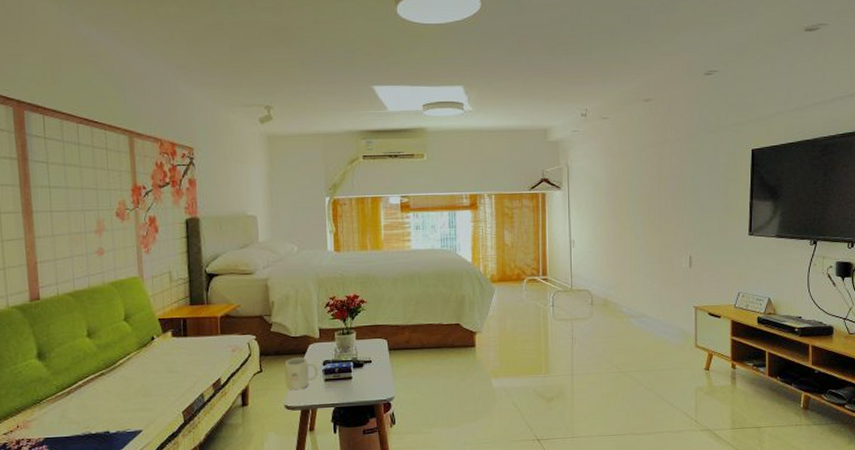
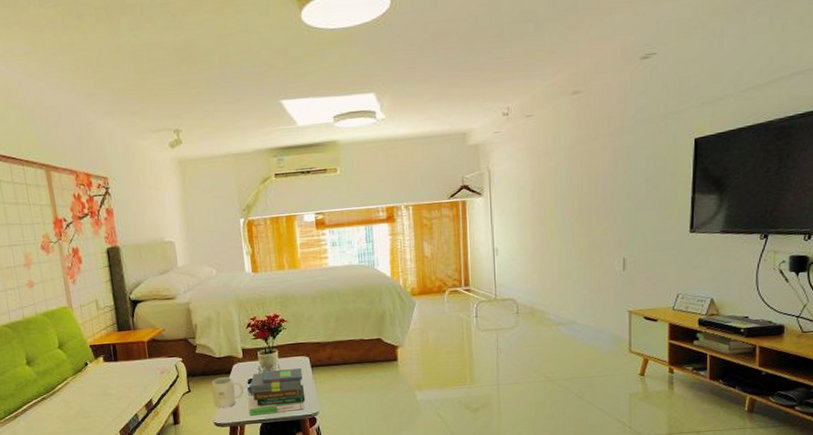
books: none [322,351,381,399] -> present [248,368,306,416]
books: none [753,327,810,352] -> present [693,329,757,354]

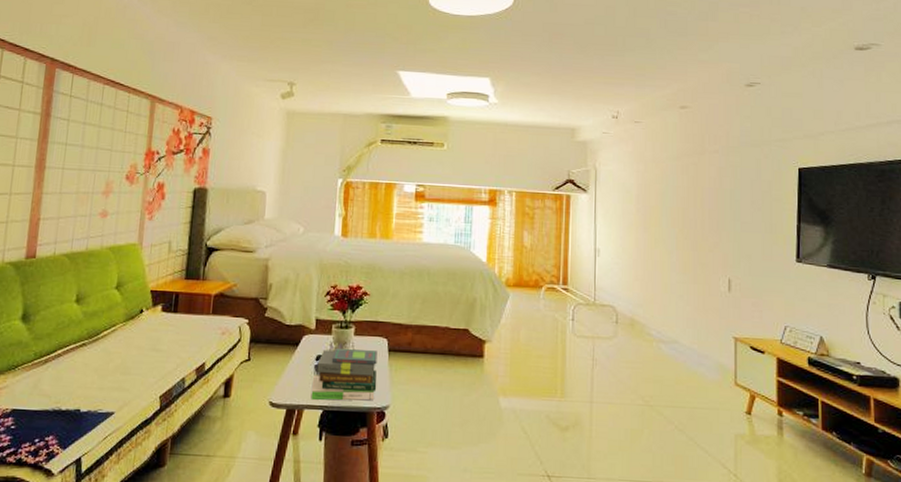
mug: present [211,377,244,409] -> none [273,348,310,386]
books: present [693,329,757,354] -> none [803,370,871,404]

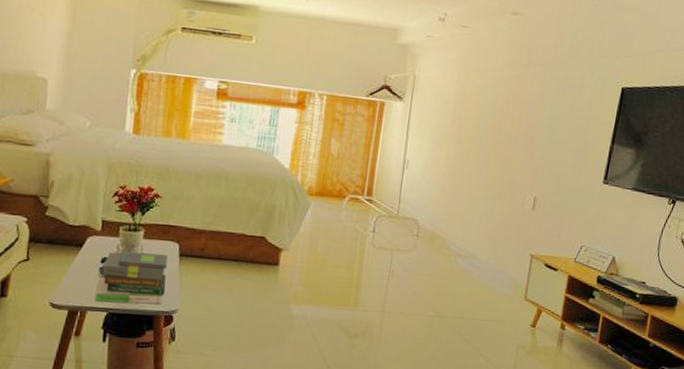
books: none [803,370,871,404] -> present [589,287,649,321]

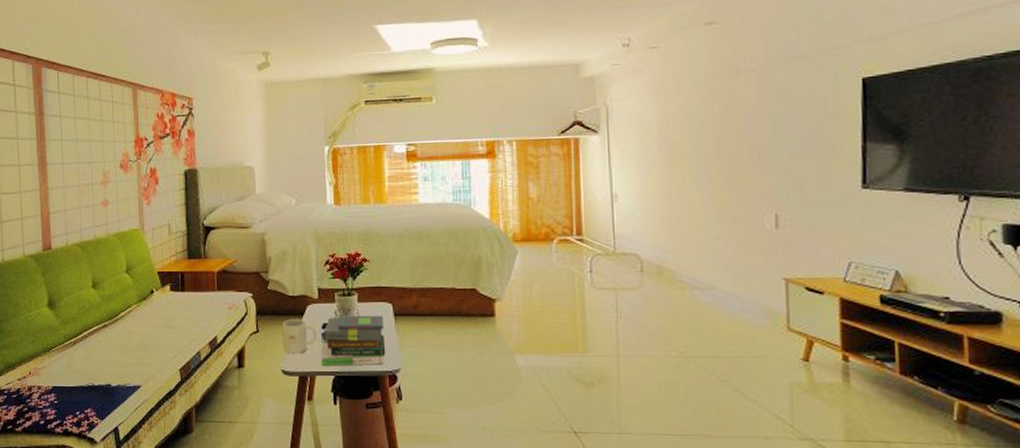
mug: none [54,249,95,288] -> present [282,319,317,355]
books: present [589,287,649,321] -> none [874,309,964,344]

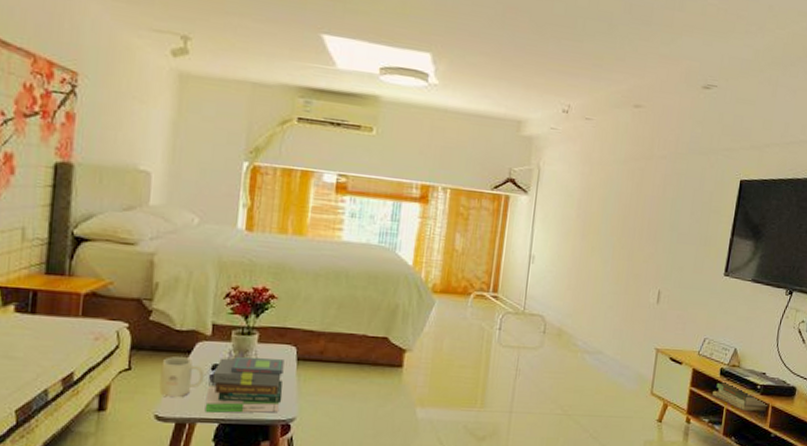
books: none [874,309,964,344] -> present [712,380,770,411]

